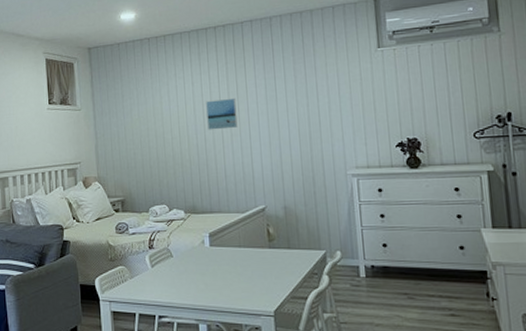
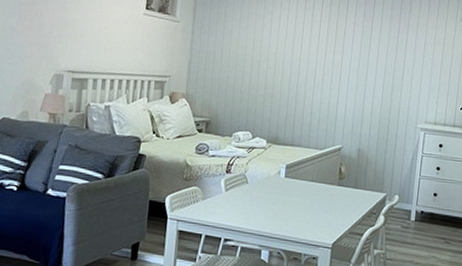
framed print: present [206,98,238,130] -> none [303,37,333,69]

